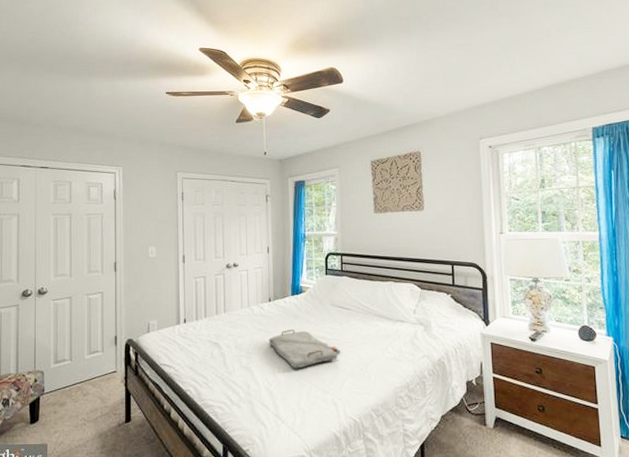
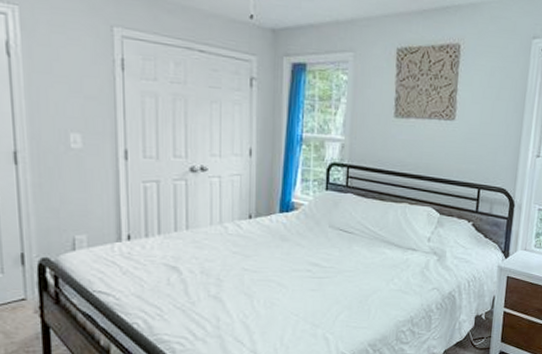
serving tray: present [268,329,342,369] -> none [246,254,339,300]

